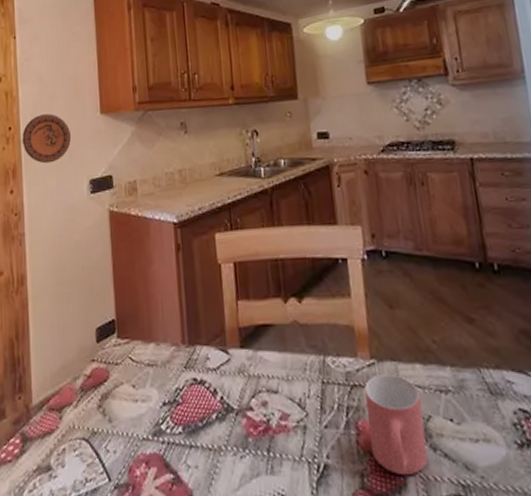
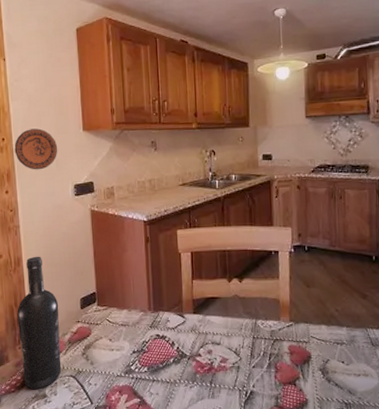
wine bottle: none [18,272,72,459] -> present [17,256,62,390]
mug: present [364,374,429,476] -> none [283,332,324,398]

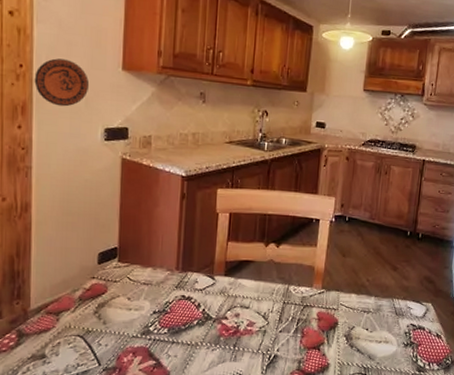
wine bottle: present [17,256,62,390] -> none [18,202,72,350]

